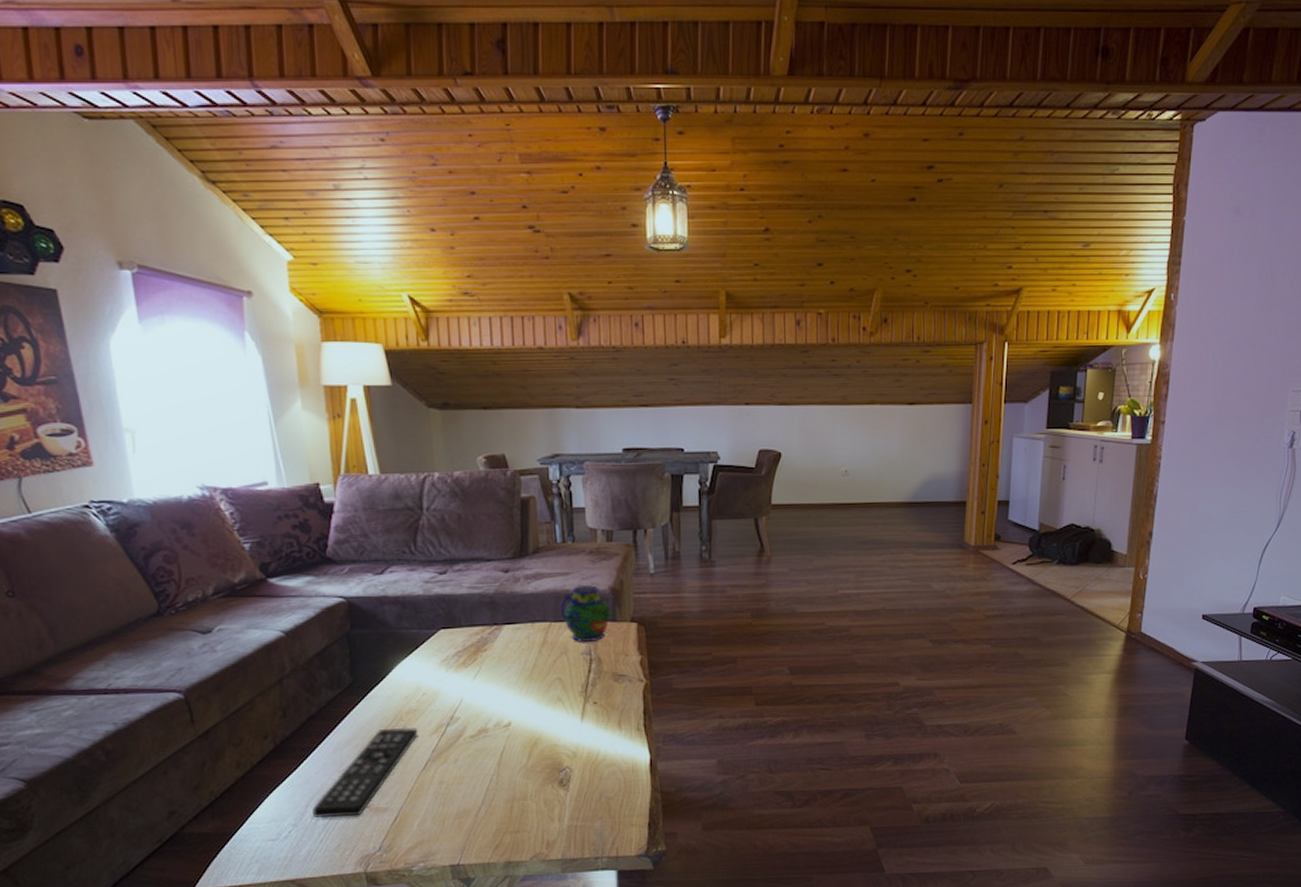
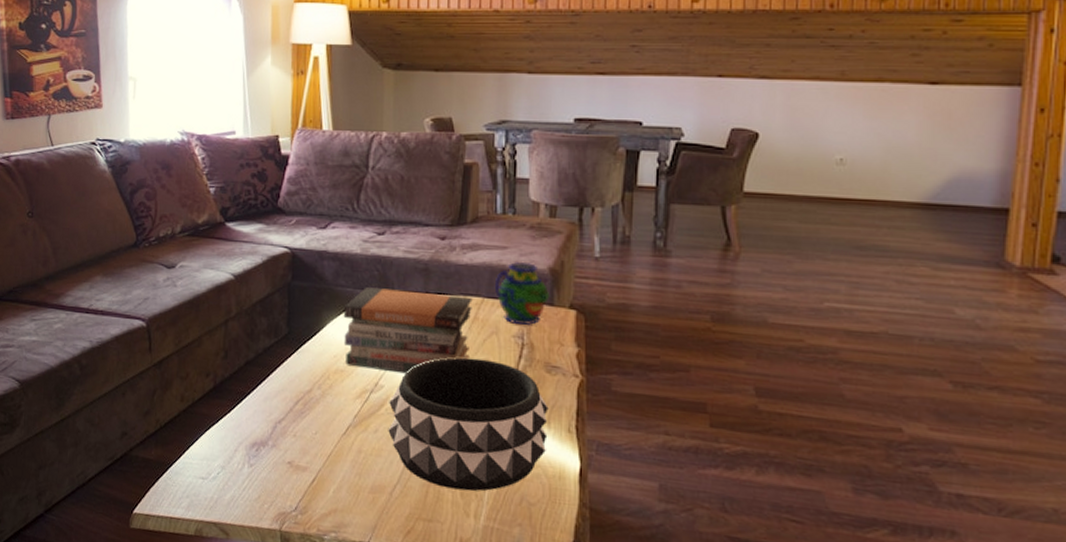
remote control: present [313,727,419,818] -> none [240,384,343,471]
book stack: none [410,623,542,704] -> present [343,287,473,374]
decorative bowl: none [466,678,620,800] -> present [388,357,549,491]

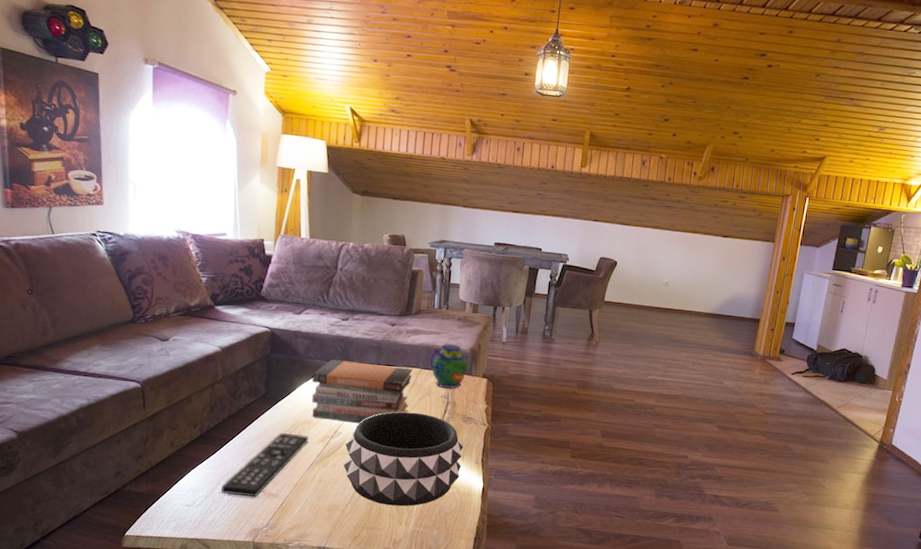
remote control: none [240,384,343,471] -> present [221,432,309,498]

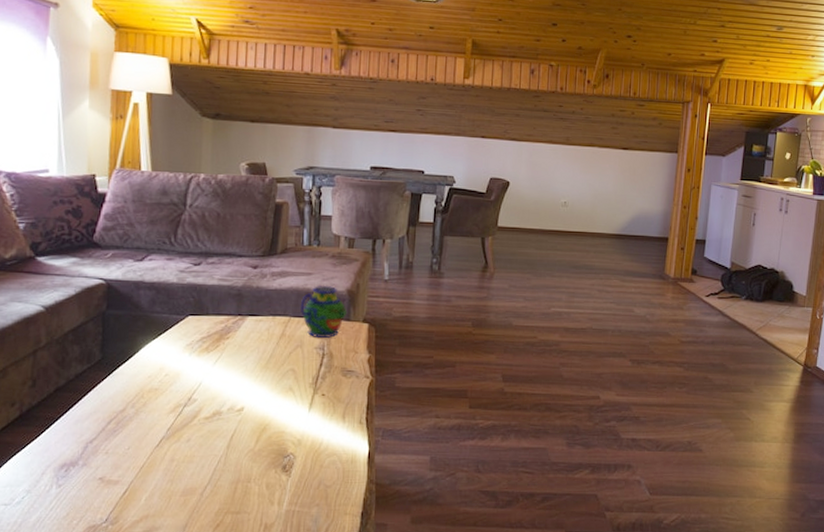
remote control: present [221,432,309,498] -> none [47,404,157,487]
book stack: present [311,359,413,424] -> none [158,313,281,387]
decorative bowl: present [343,412,464,507] -> none [200,369,344,483]

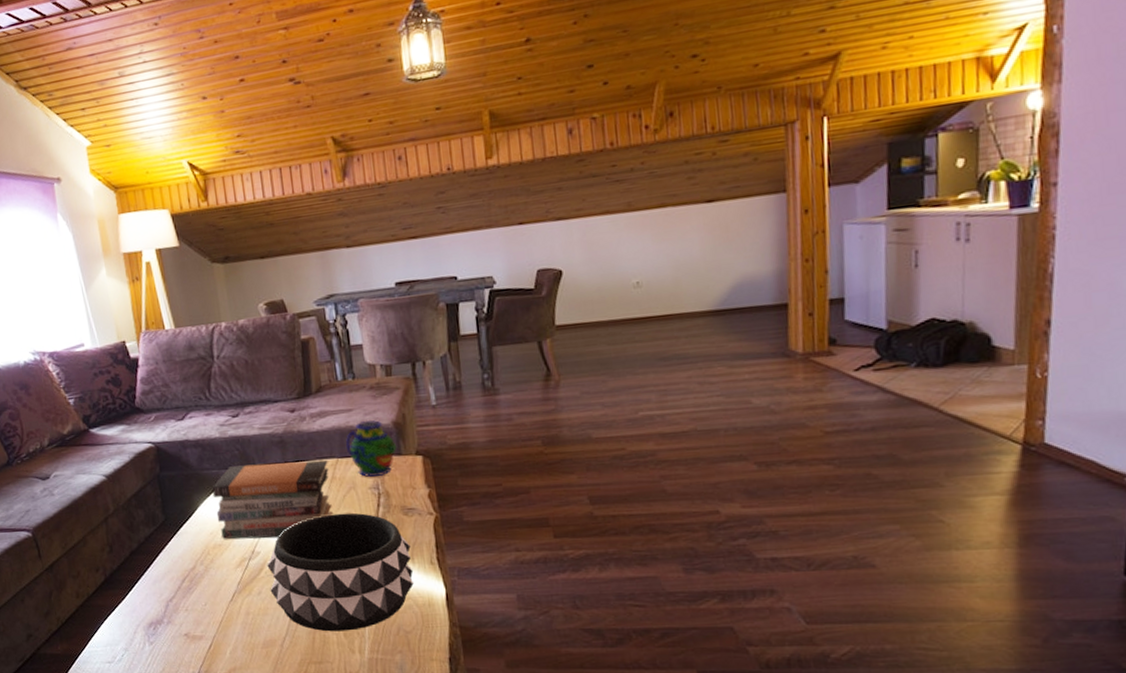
book stack: none [158,313,281,387] -> present [212,459,333,539]
decorative bowl: none [200,369,344,483] -> present [267,513,414,632]

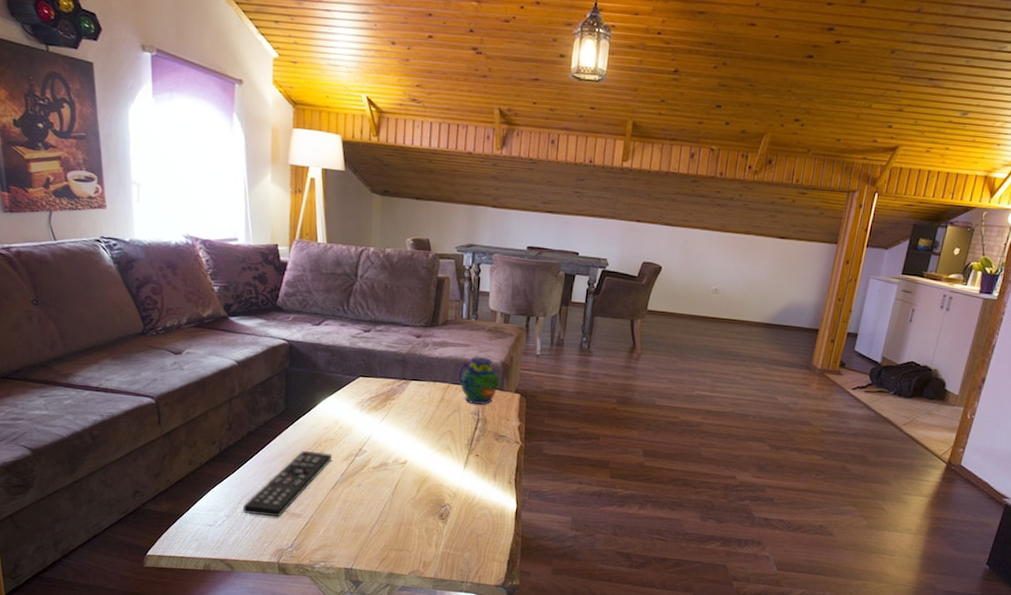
remote control: none [140,561,225,644] -> present [243,450,333,518]
book stack: present [212,459,333,539] -> none [333,374,441,442]
decorative bowl: present [267,513,414,632] -> none [369,429,495,528]

